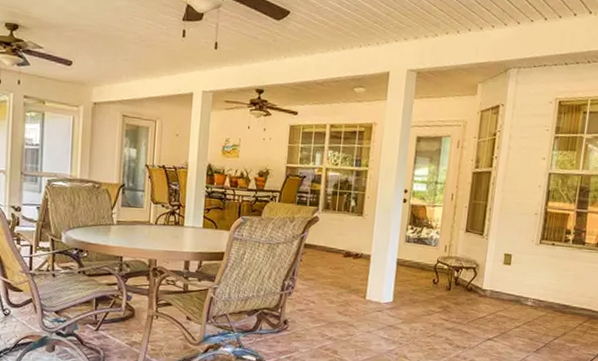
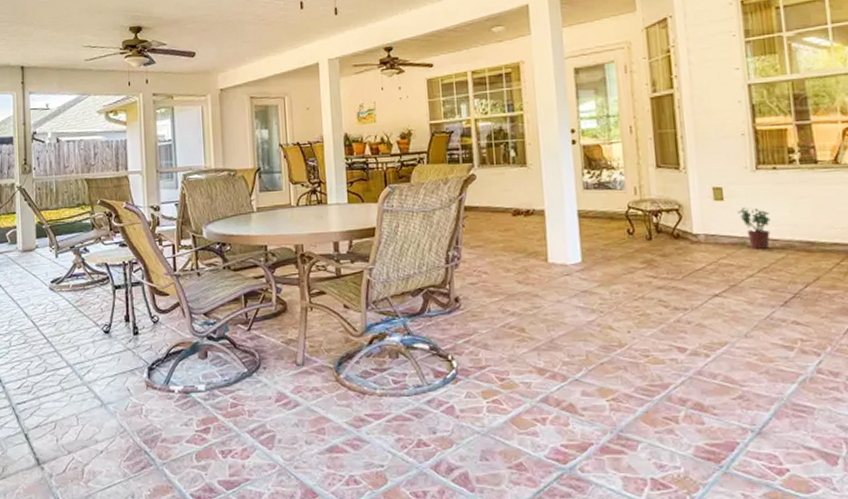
potted plant: none [519,273,542,307] -> present [737,207,771,249]

